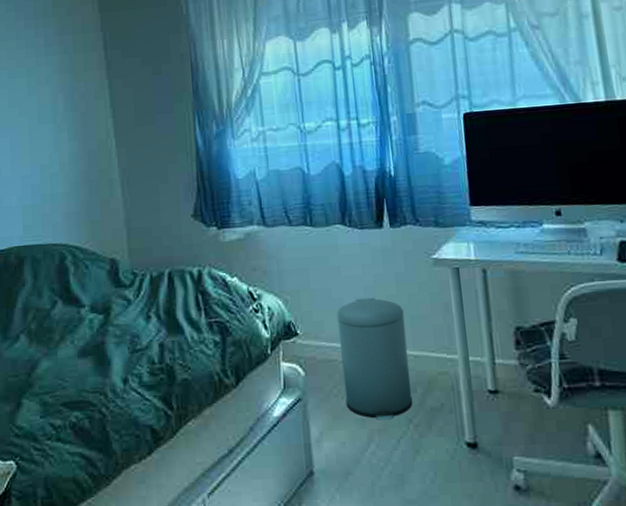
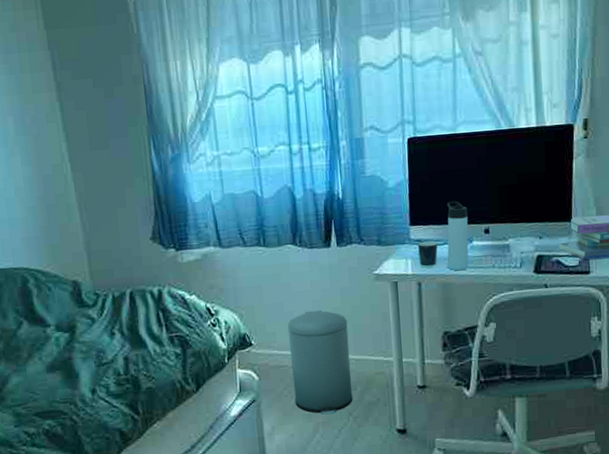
mug: none [480,223,504,253] -> present [418,241,439,268]
thermos bottle: none [510,179,540,257] -> present [447,201,469,271]

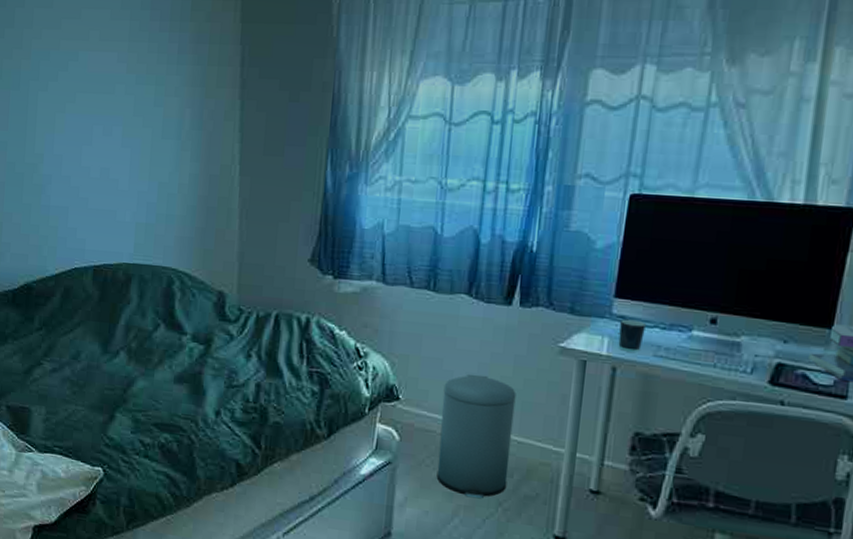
thermos bottle: present [447,201,469,271] -> none [653,277,692,363]

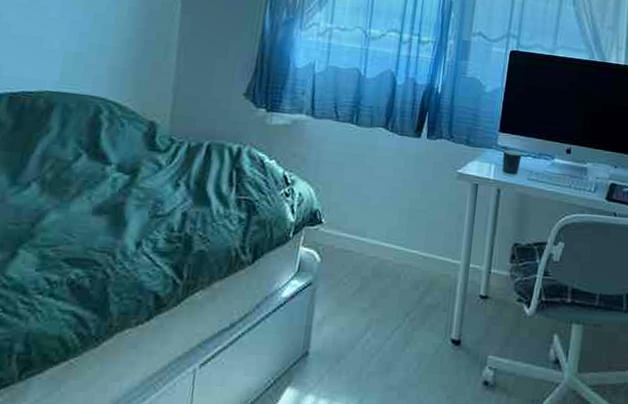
pedal bin: present [436,374,516,499] -> none [352,197,423,312]

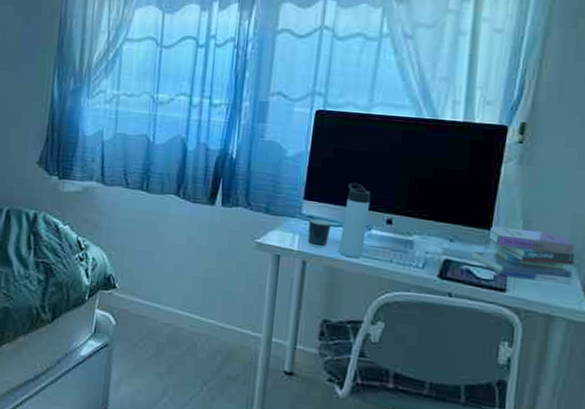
thermos bottle: none [527,116,554,185] -> present [338,182,371,258]

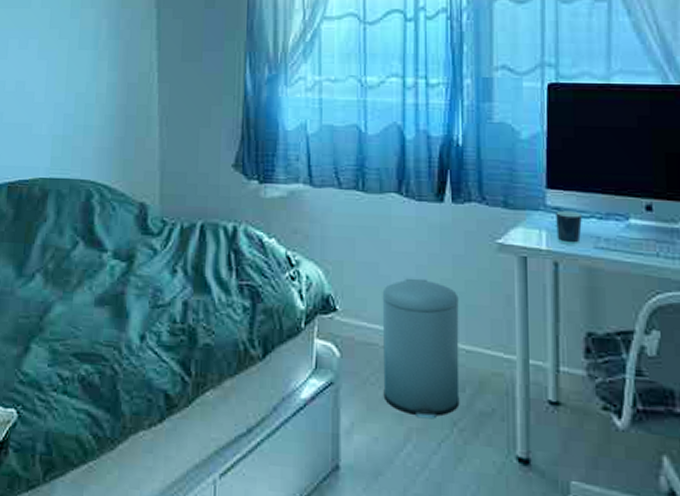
pedal bin: none [148,265,219,379] -> present [382,278,460,419]
thermos bottle: present [338,182,371,258] -> none [594,164,624,255]

